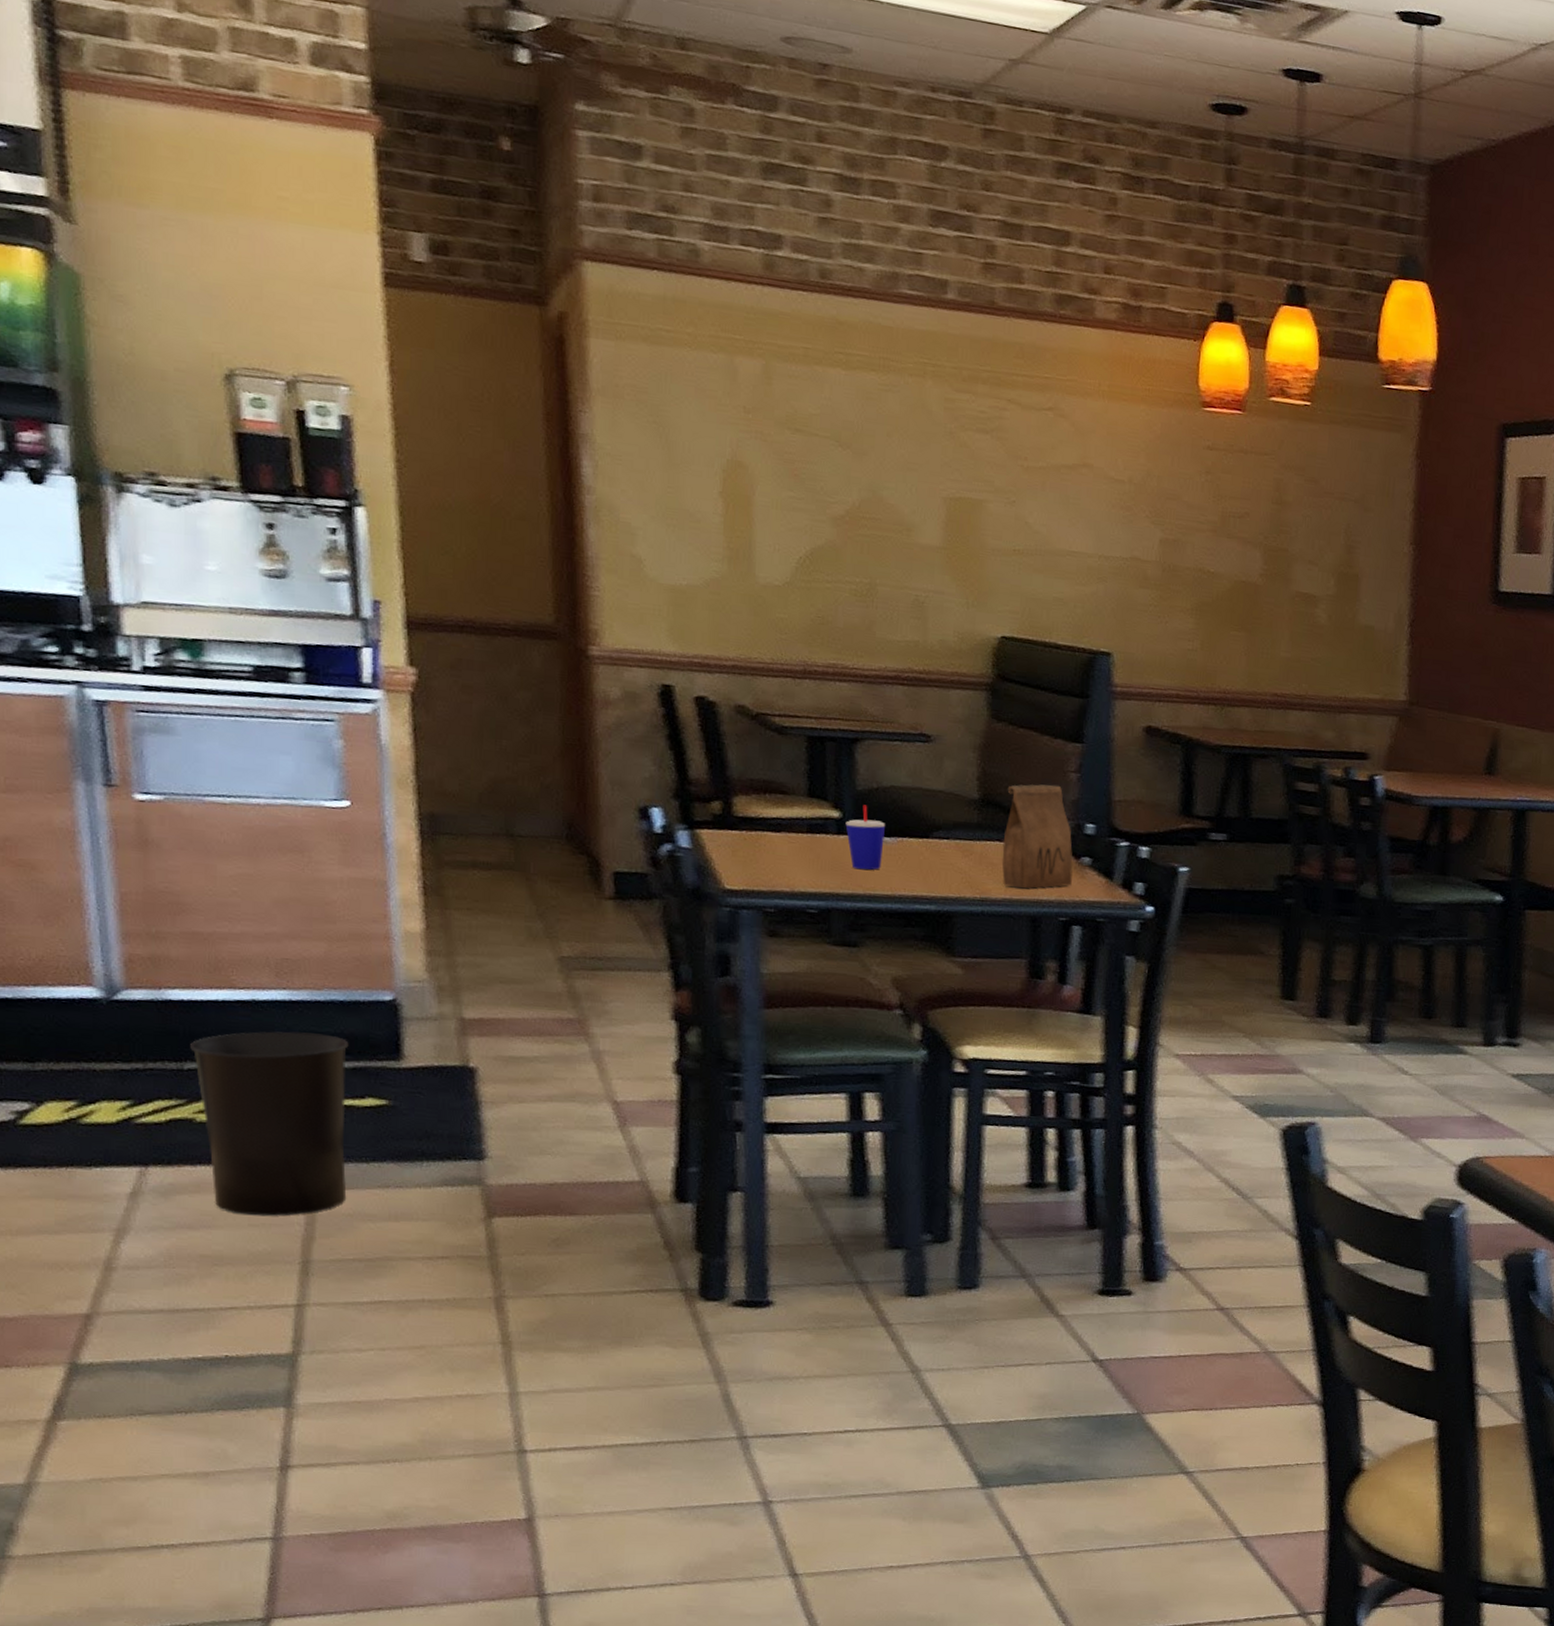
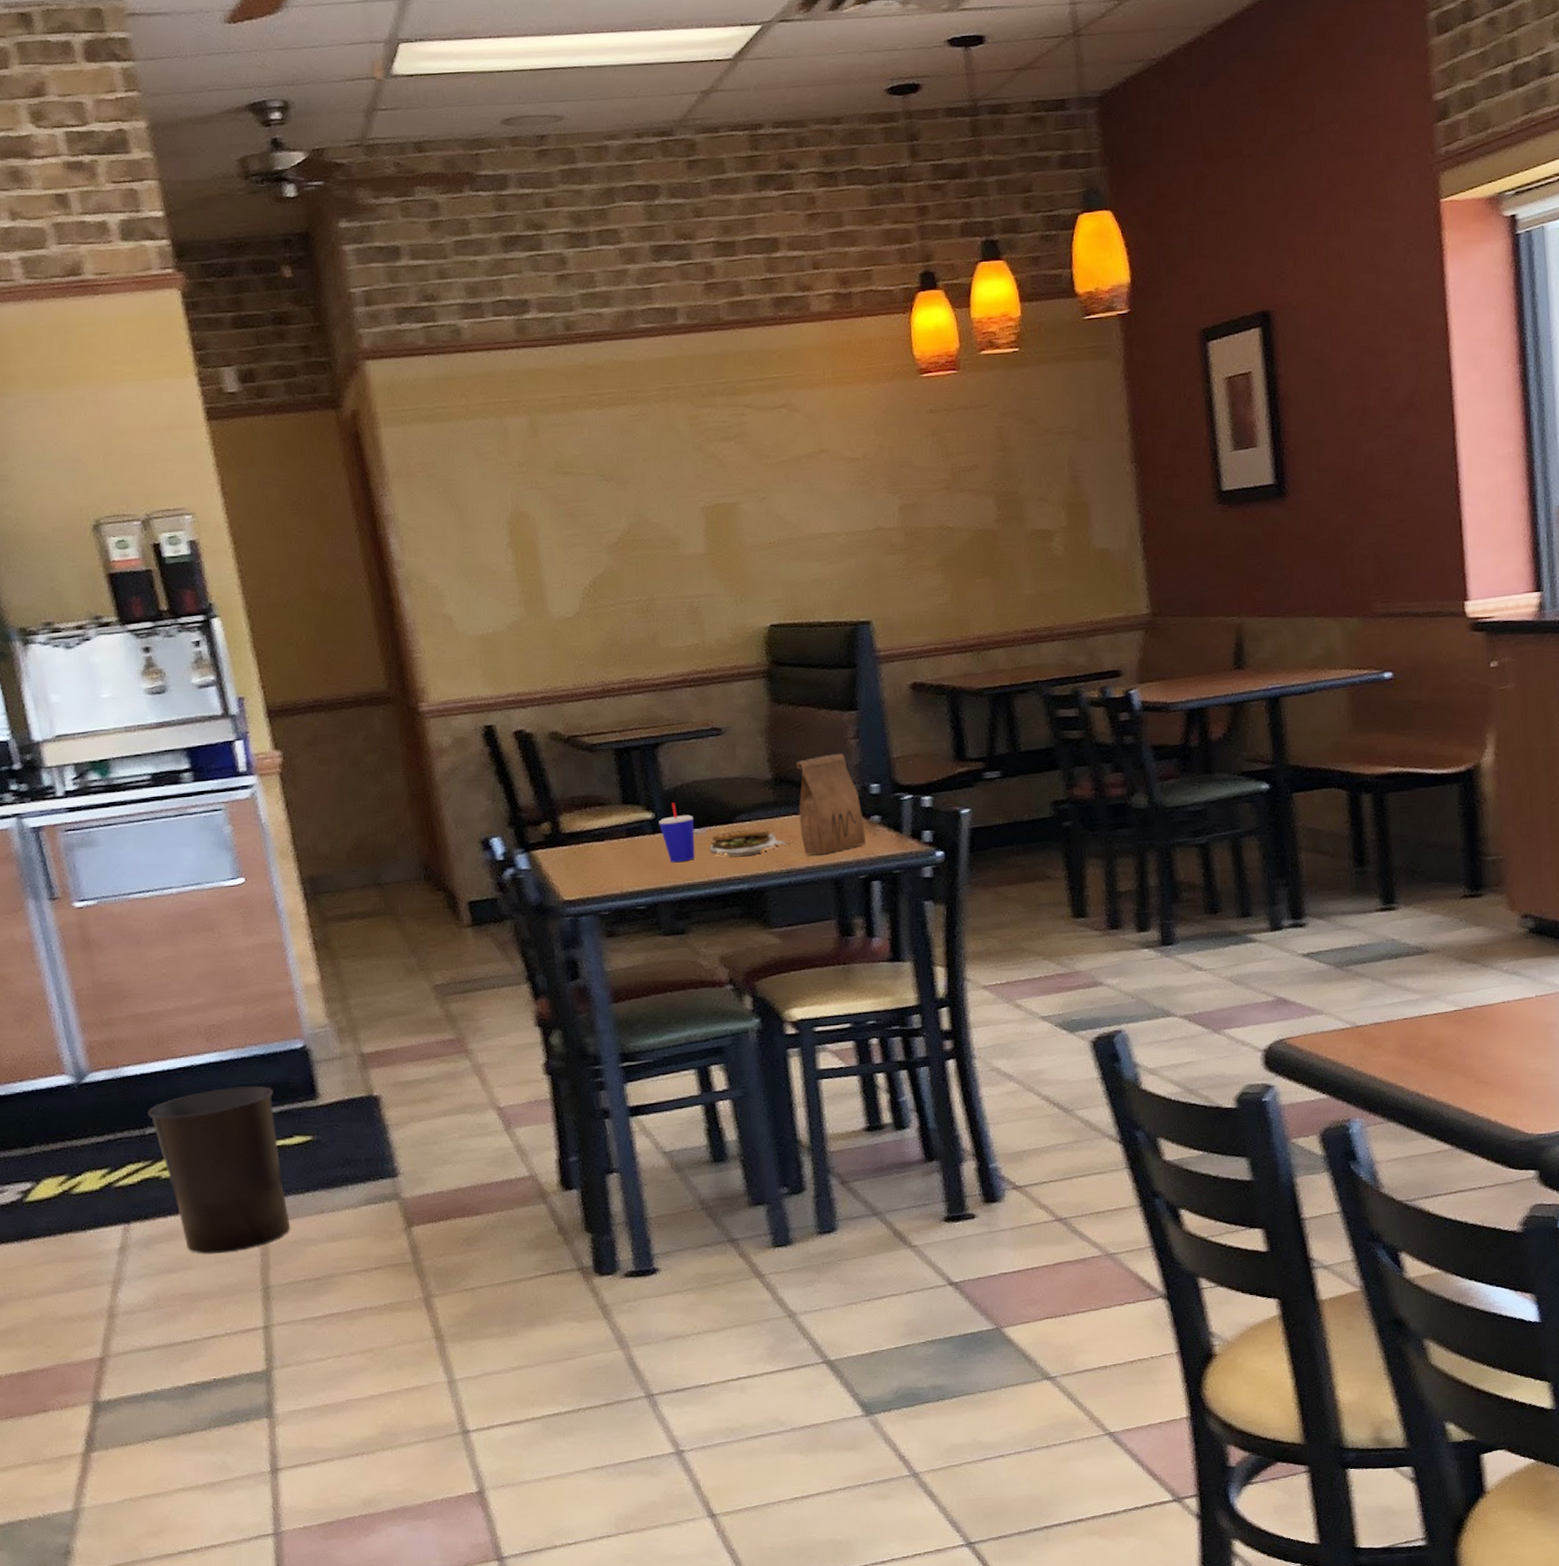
sandwich: none [898,846,990,876] -> present [709,828,792,857]

